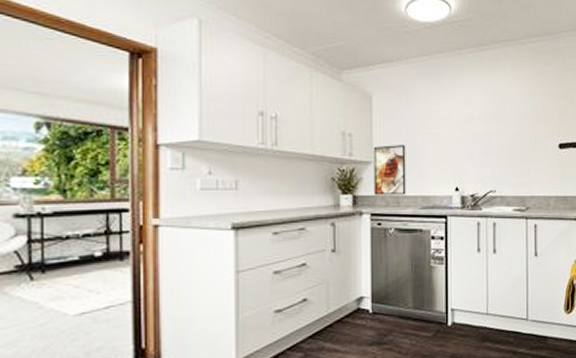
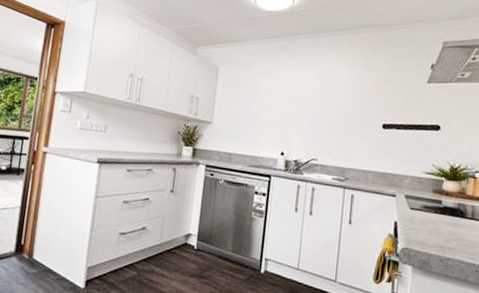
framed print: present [373,145,406,195] -> none [210,109,242,153]

